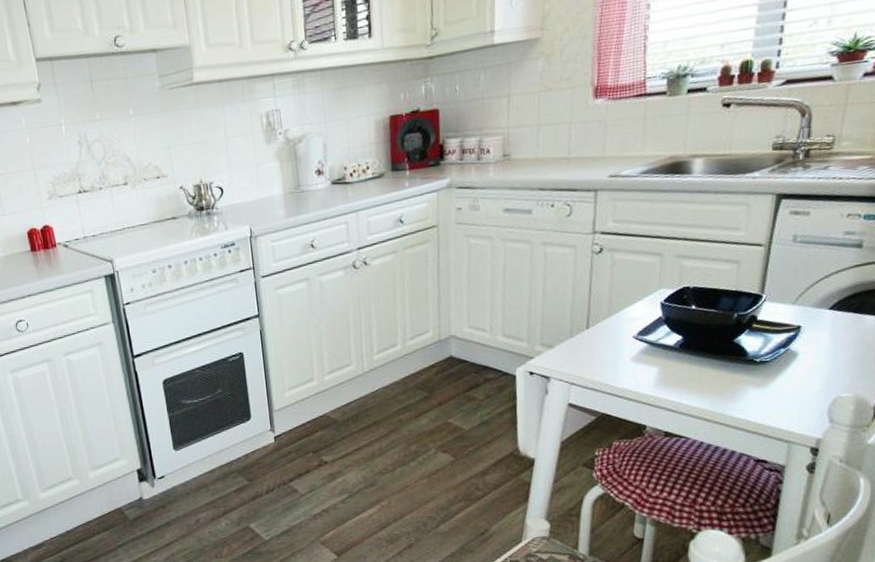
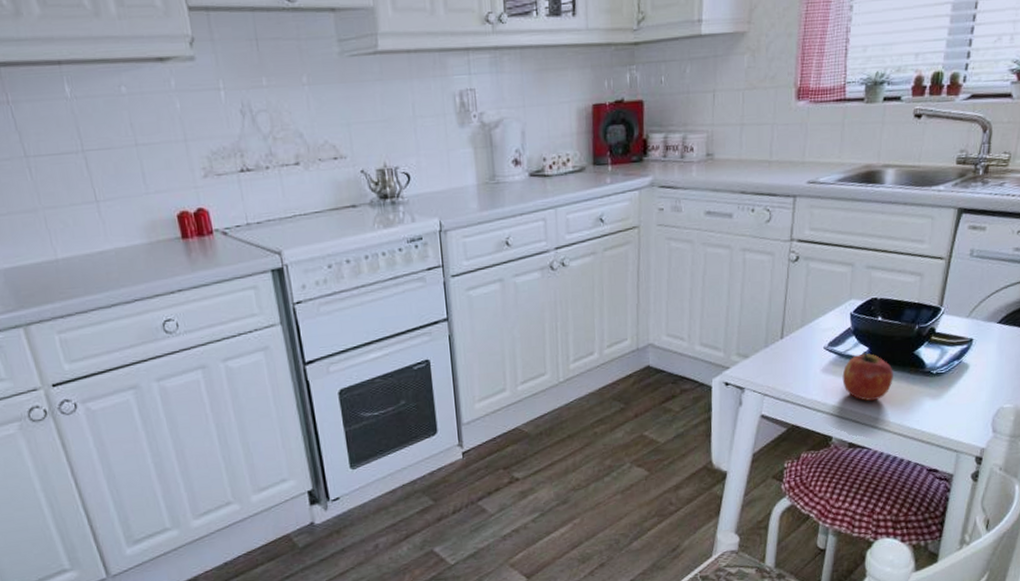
apple: none [654,340,711,390] -> present [842,352,893,401]

